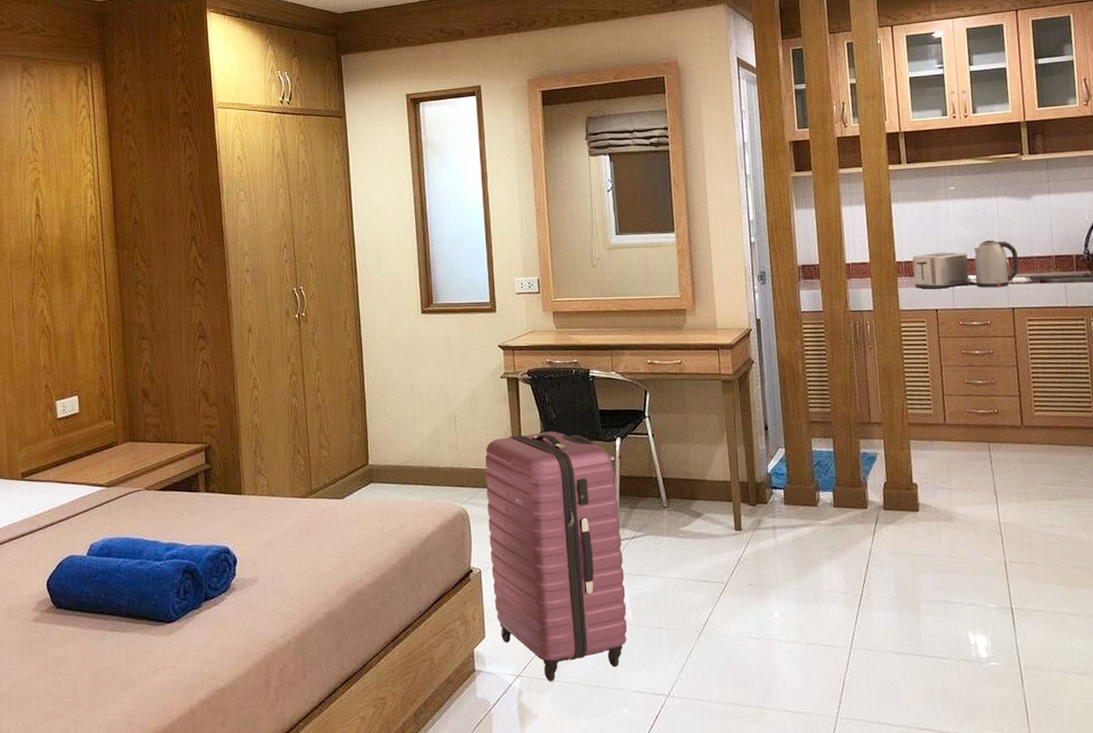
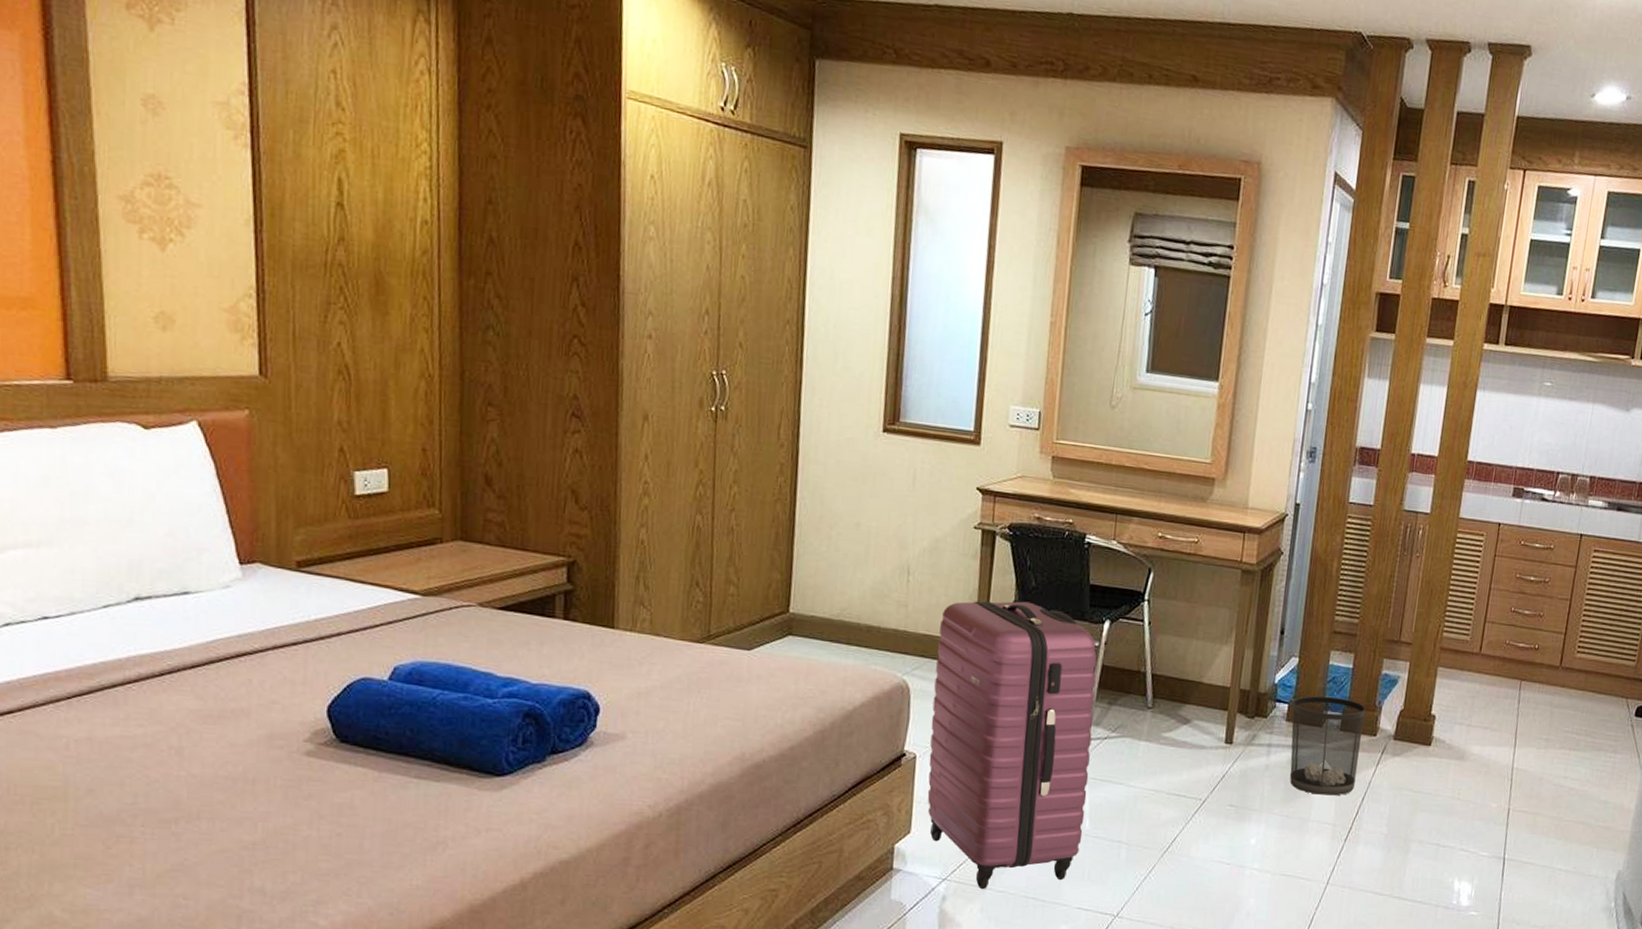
waste bin: none [786,478,857,567] -> present [1289,696,1366,796]
toaster: present [911,251,970,290] -> none [1481,456,1547,502]
kettle: present [974,240,1019,288] -> none [1548,452,1601,510]

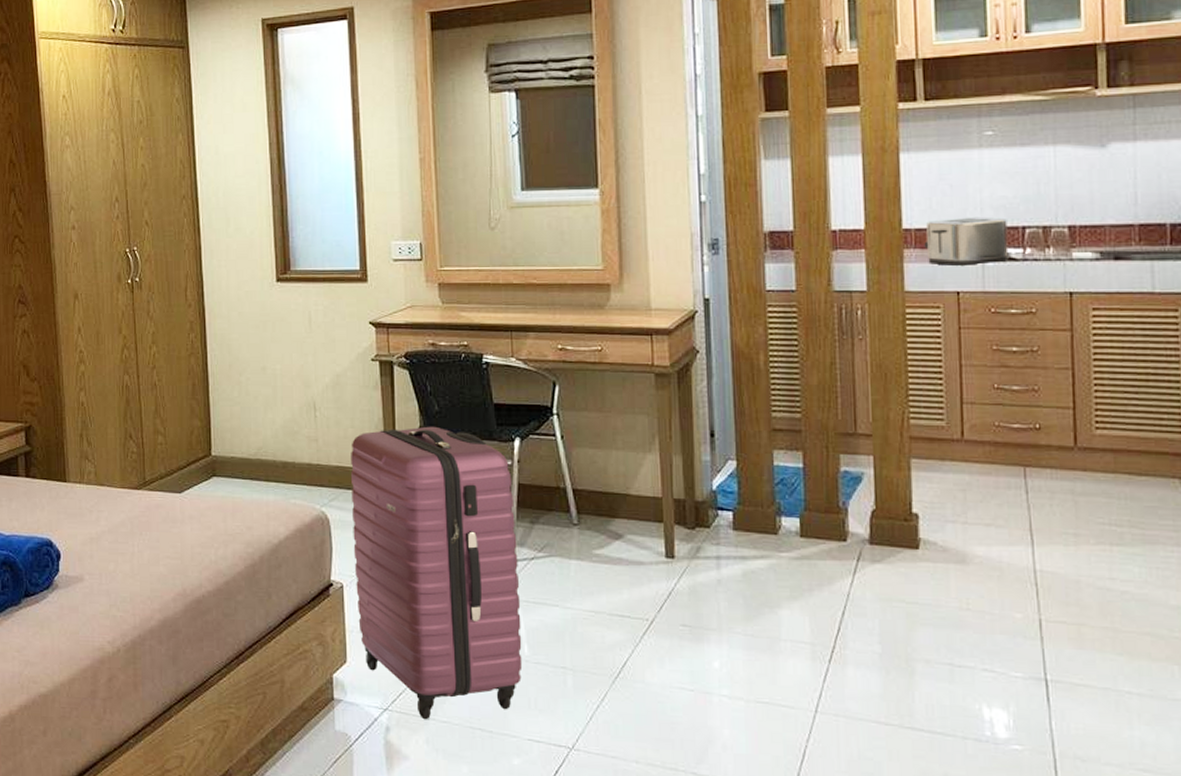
waste bin: present [1289,696,1366,796] -> none [736,500,830,611]
toaster: none [1481,456,1547,502] -> present [924,216,1009,267]

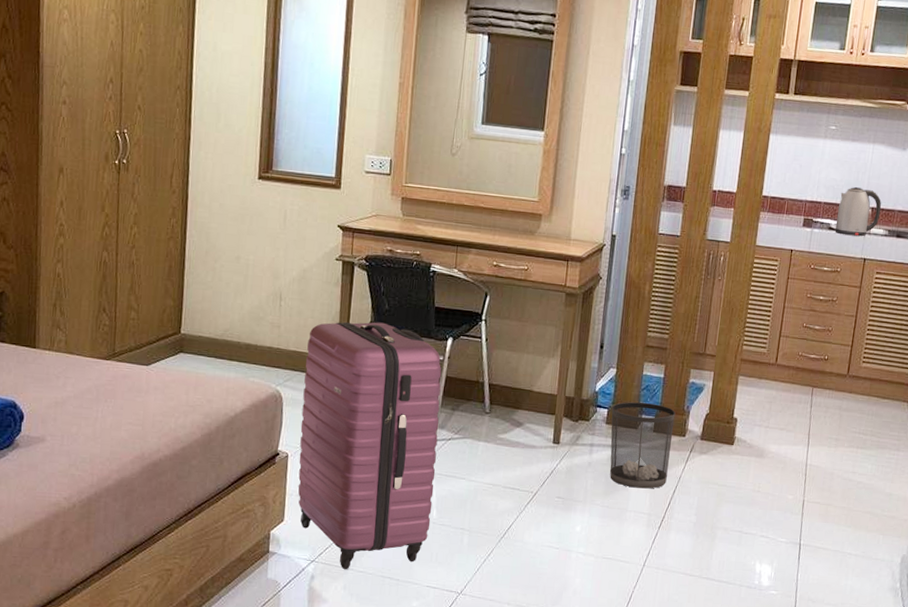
waste bin: none [736,500,830,611] -> present [609,402,676,489]
toaster: present [924,216,1009,267] -> none [775,191,833,231]
kettle: none [1016,201,1084,266] -> present [834,186,882,237]

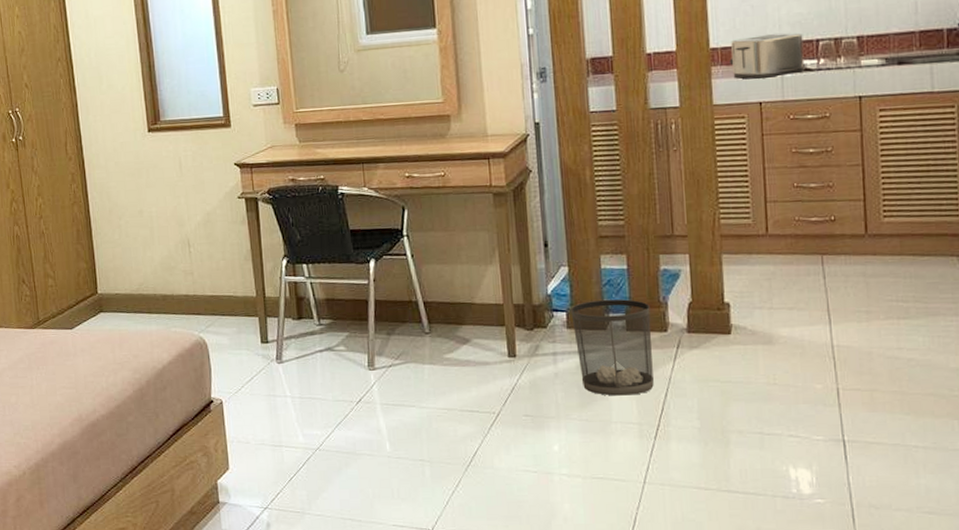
suitcase: present [298,321,442,570] -> none [223,254,386,515]
toaster: none [775,191,833,231] -> present [729,32,805,80]
kettle: present [834,186,882,237] -> none [811,16,871,75]

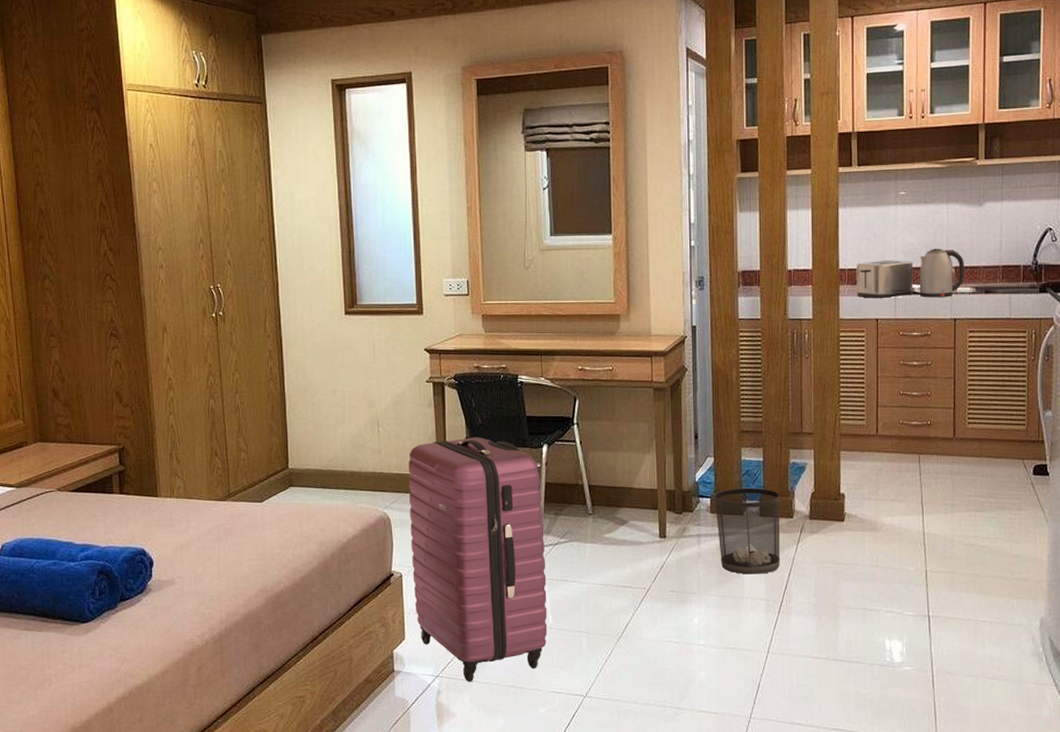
suitcase: none [223,254,386,515] -> present [409,437,548,683]
kettle: none [811,16,871,75] -> present [919,248,965,298]

